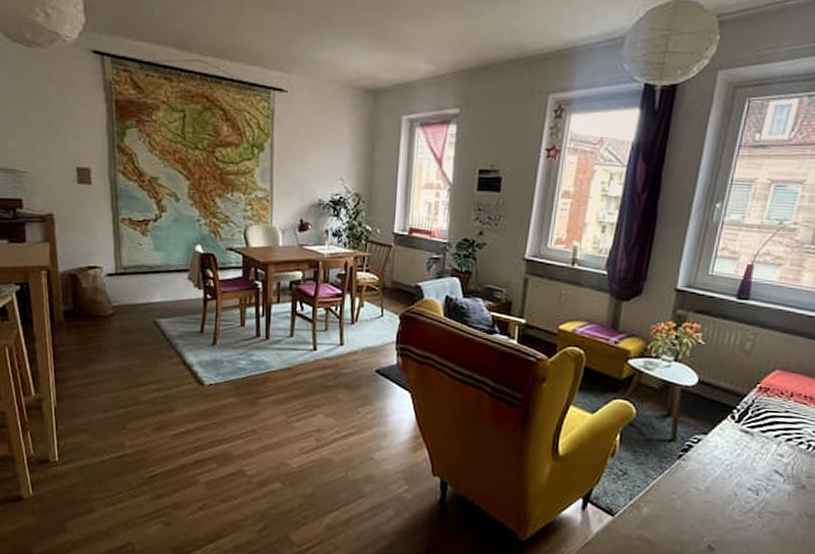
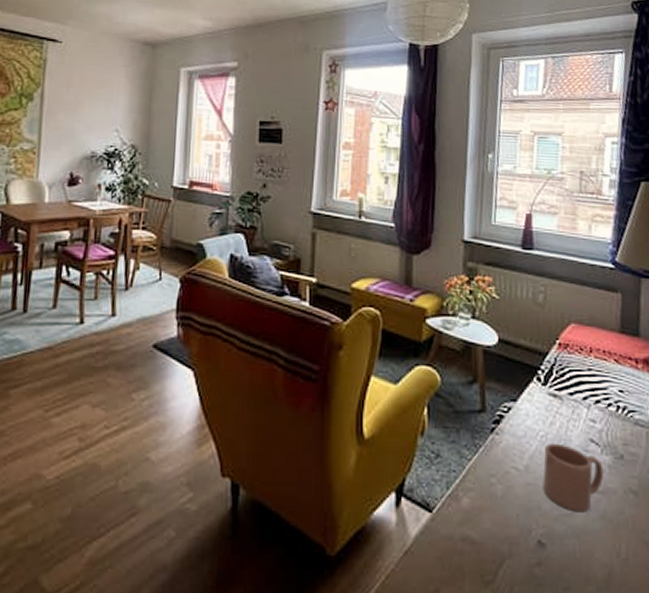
mug: none [720,470,783,528] -> present [542,443,604,513]

